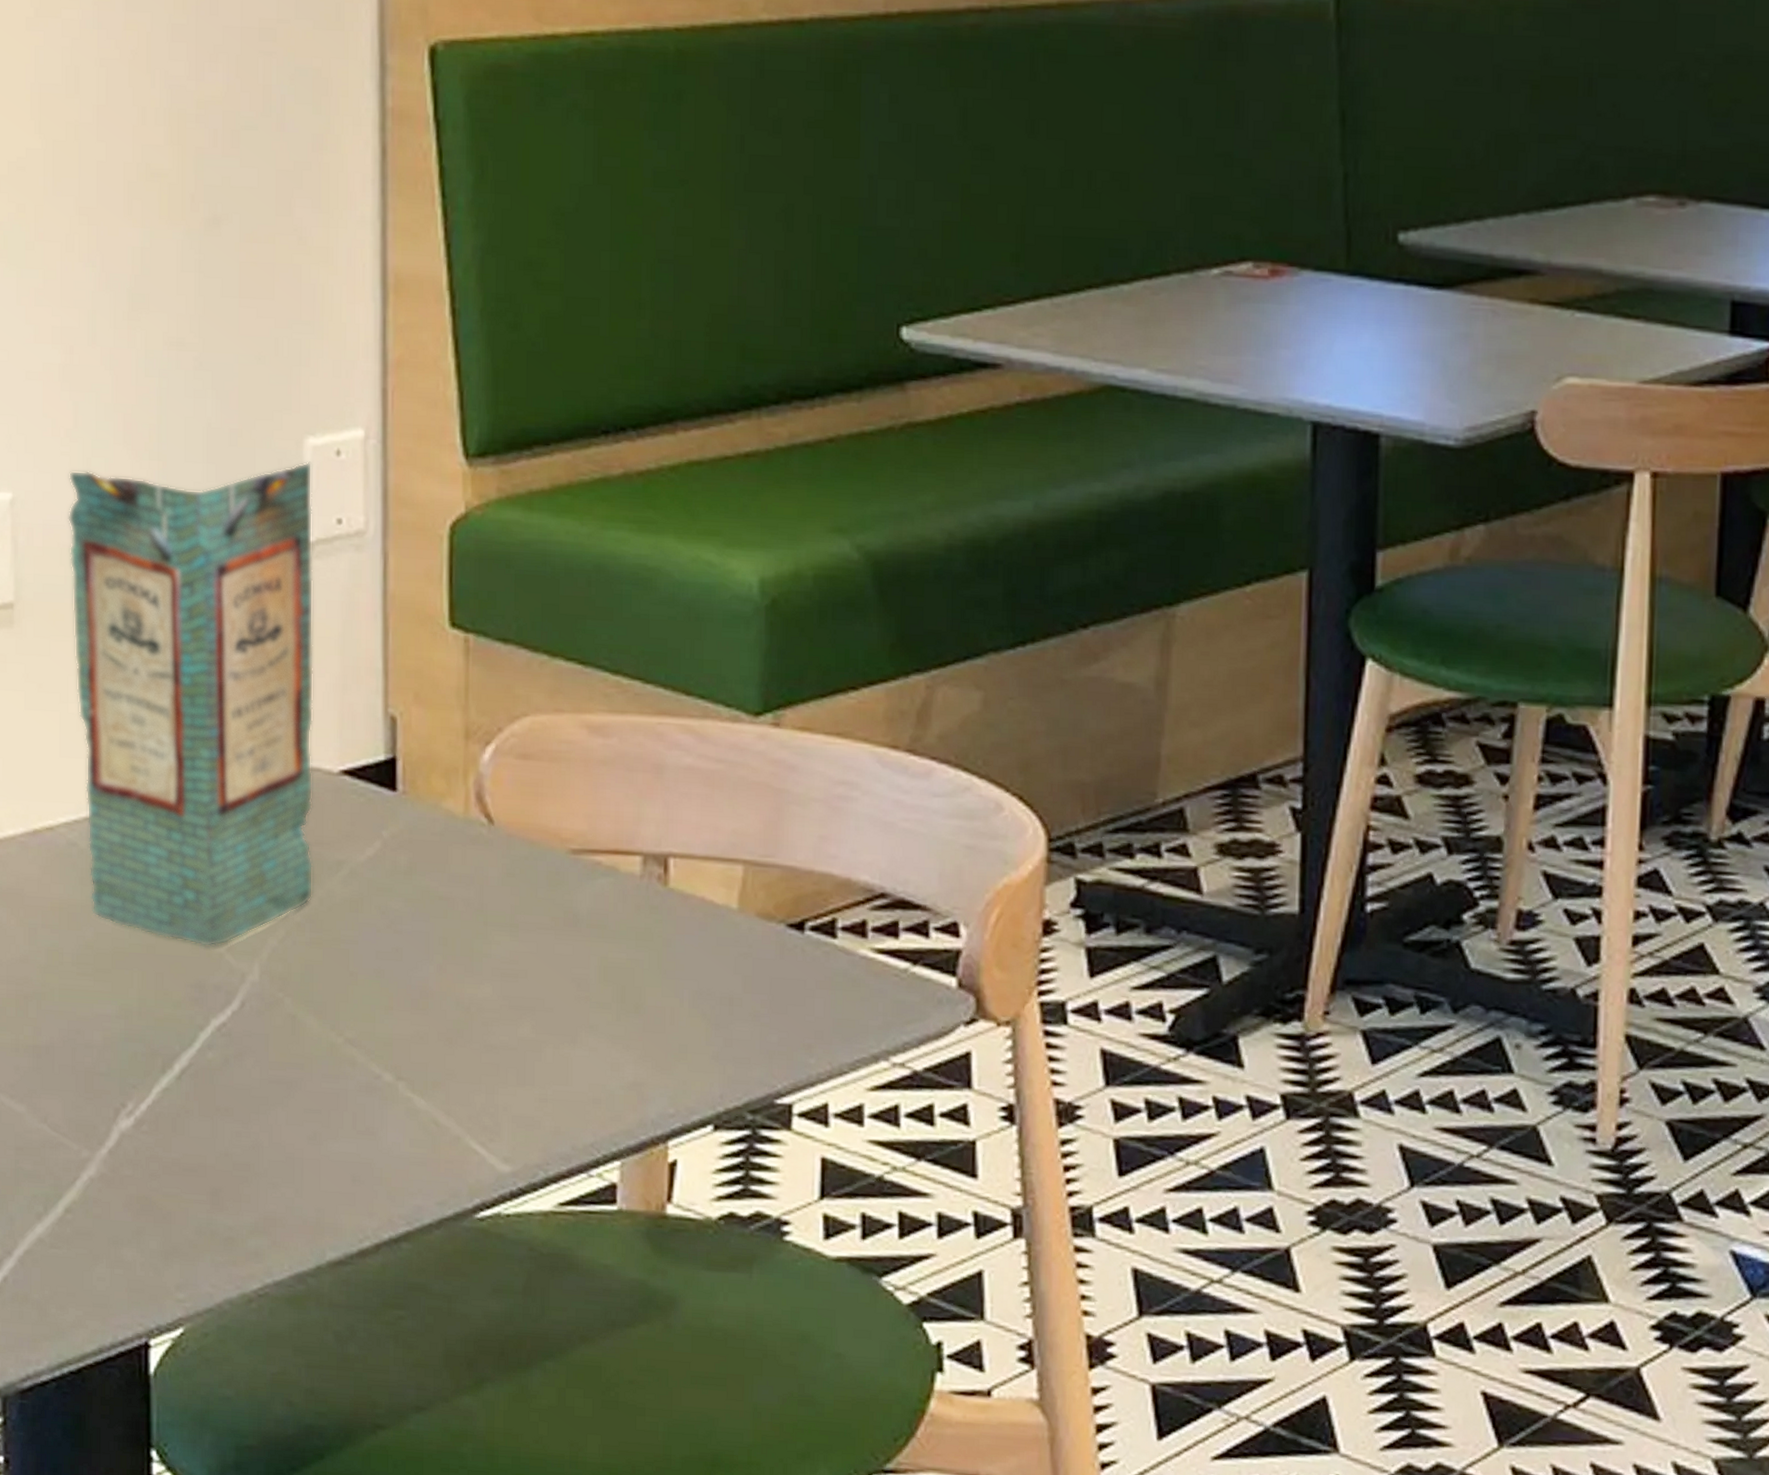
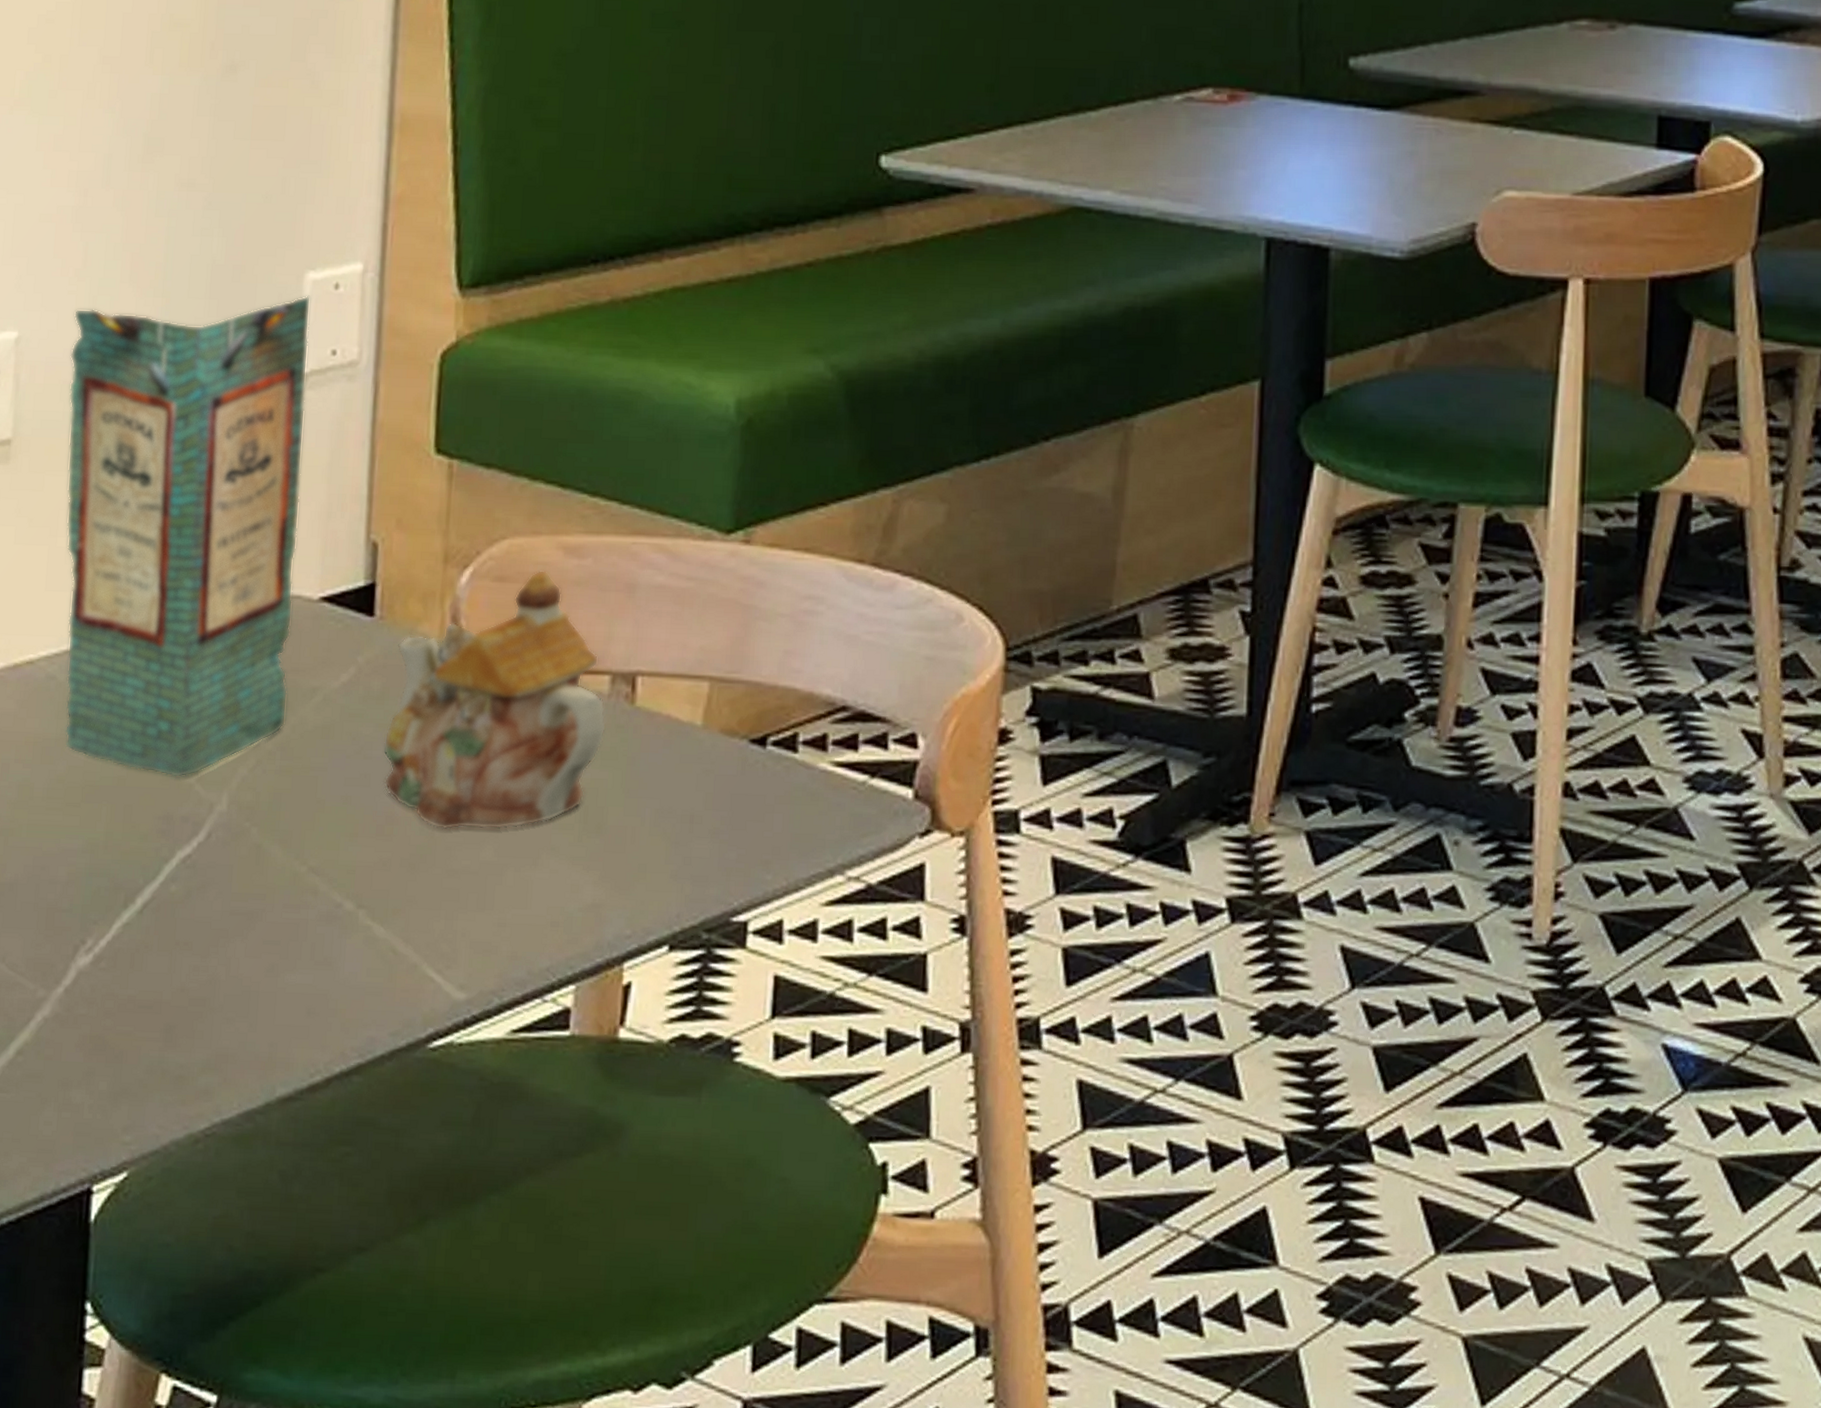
teapot: none [414,748,640,1007] -> present [383,569,607,830]

